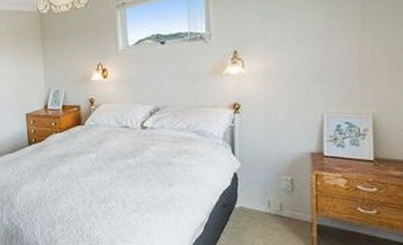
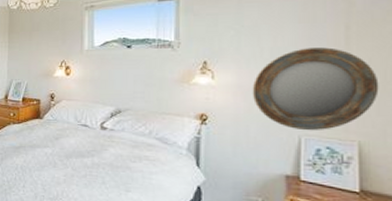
home mirror: none [279,26,390,109] -> present [252,47,379,131]

